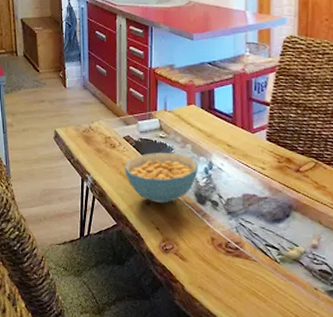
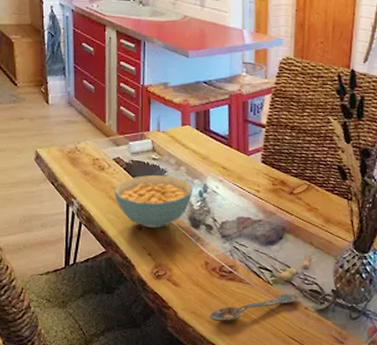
spoon: none [216,272,307,299] -> present [209,293,298,322]

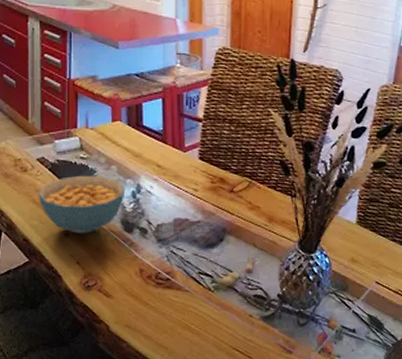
spoon: present [209,293,298,322] -> none [145,300,242,335]

